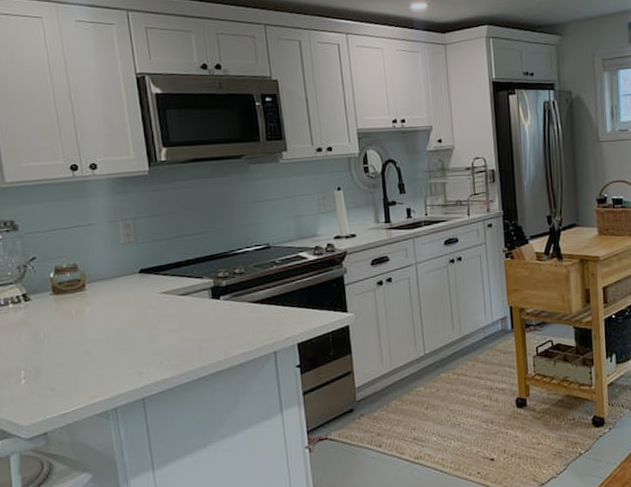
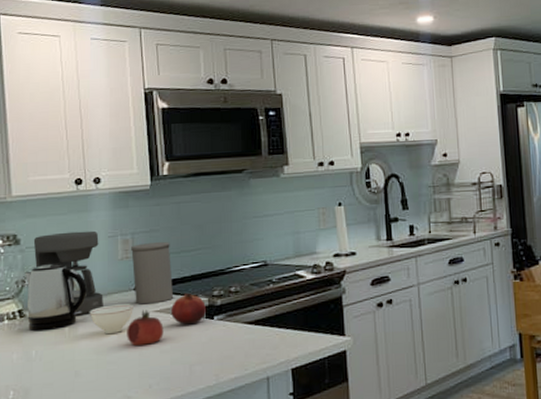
kettle: none [26,248,91,314] -> present [25,263,87,331]
coffee maker: none [32,216,109,299] -> present [33,230,103,316]
bowl: none [95,286,140,316] -> present [89,304,133,335]
canister: none [133,226,178,287] -> present [131,241,173,305]
fruit: none [134,291,171,326] -> present [127,310,164,346]
fruit: none [177,275,212,305] -> present [171,293,206,325]

